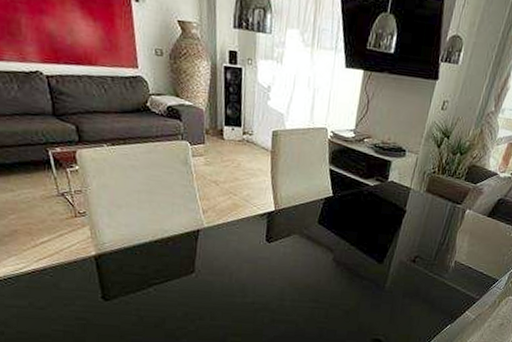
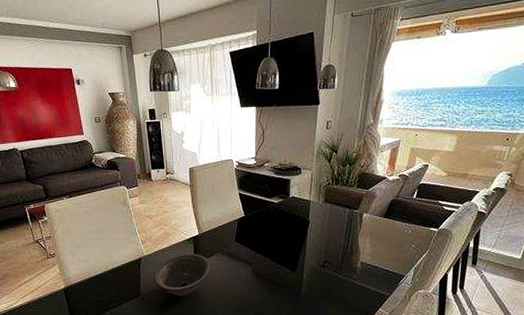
decorative bowl: none [213,230,285,279] -> present [153,253,211,296]

